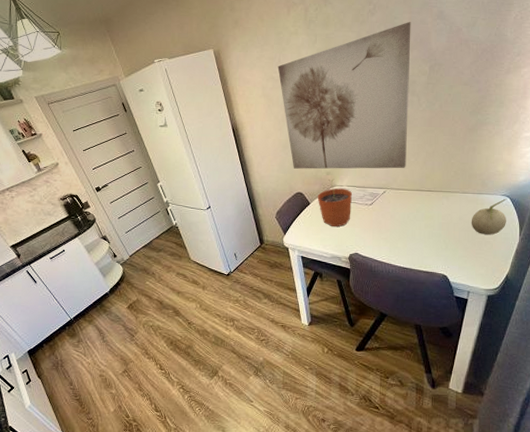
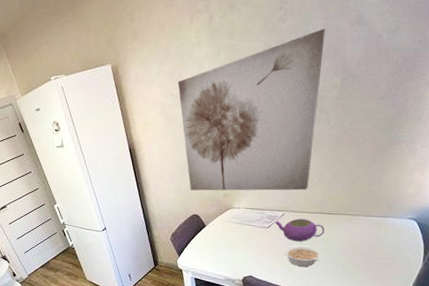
plant pot: present [317,179,352,227] -> none [213,201,249,249]
teapot: none [376,196,425,219] -> present [274,219,325,242]
legume: none [388,222,424,243] -> present [284,245,322,267]
fruit: present [471,198,507,235] -> none [372,222,413,259]

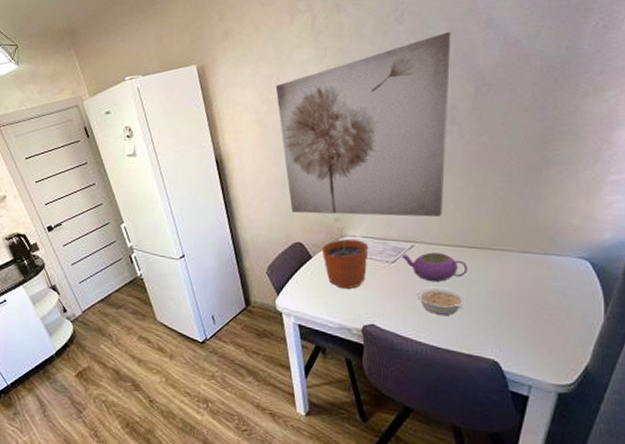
plant pot: none [213,201,249,249] -> present [321,227,368,289]

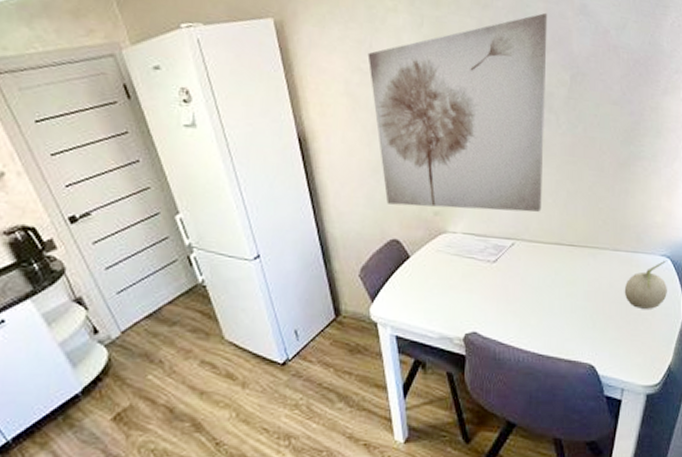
plant pot: present [321,227,368,289] -> none [420,221,469,292]
teapot: present [401,252,468,282] -> none [502,250,566,283]
legume: present [416,287,467,315] -> none [517,288,565,319]
fruit: none [533,262,585,311] -> present [624,260,667,309]

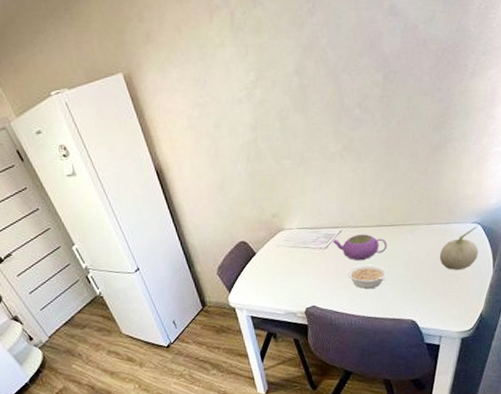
wall art: present [367,12,548,213] -> none [203,20,363,214]
teapot: none [502,250,566,283] -> present [332,234,387,261]
legume: none [517,288,565,319] -> present [347,264,388,289]

